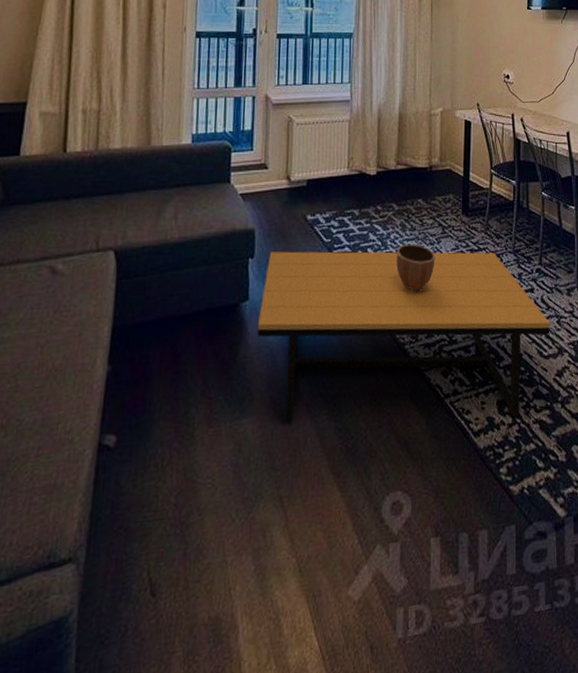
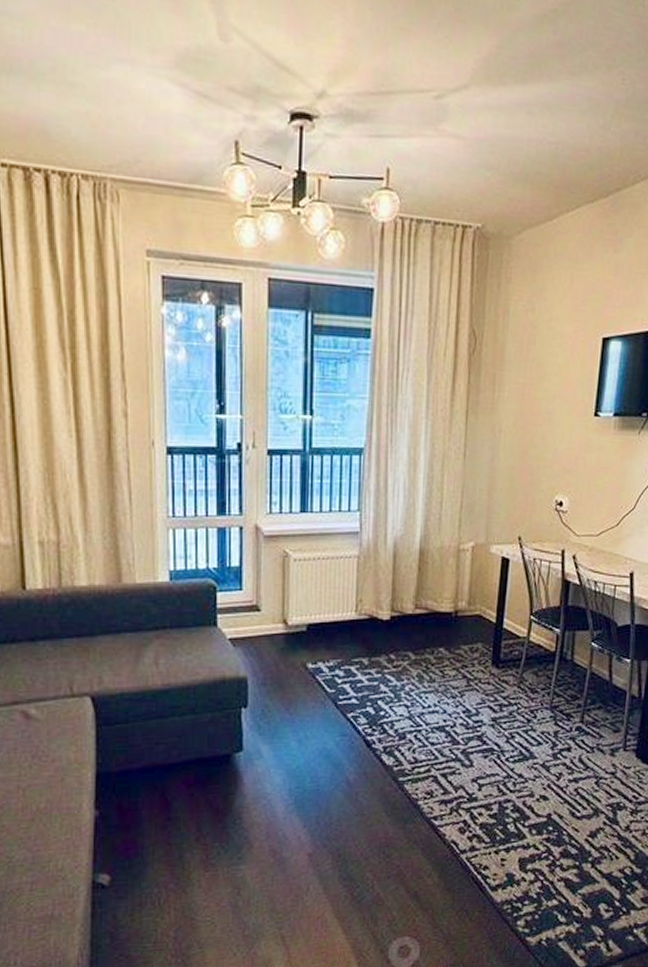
coffee table: present [257,251,550,422] -> none [253,701,587,874]
decorative bowl: present [396,243,435,292] -> none [411,696,457,748]

